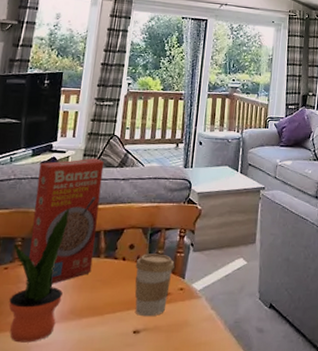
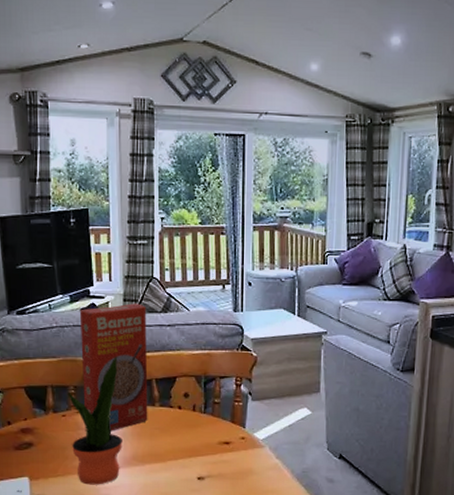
coffee cup: present [134,253,175,317] -> none [192,402,233,464]

